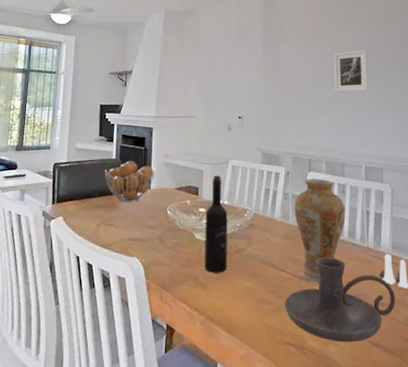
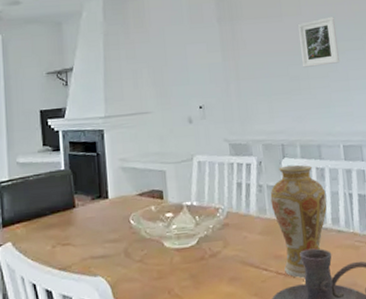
fruit basket: present [104,161,155,203] -> none [53,170,112,218]
wine bottle: present [204,175,228,273] -> none [173,174,204,283]

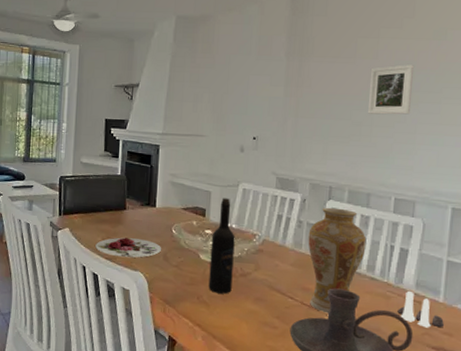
plate: none [45,237,121,265] -> present [95,237,161,258]
wine bottle: none [173,174,204,283] -> present [208,198,235,294]

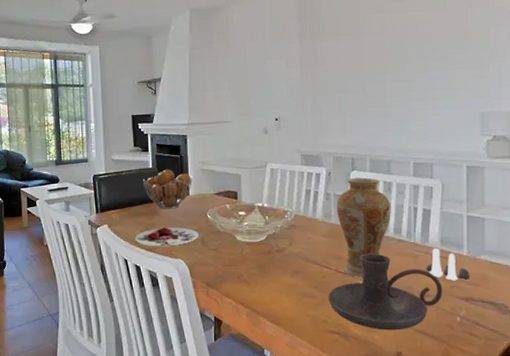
fruit basket: none [109,178,161,220] -> present [142,169,193,209]
wine bottle: present [208,198,235,294] -> none [245,179,270,271]
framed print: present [368,65,415,115] -> none [380,35,420,86]

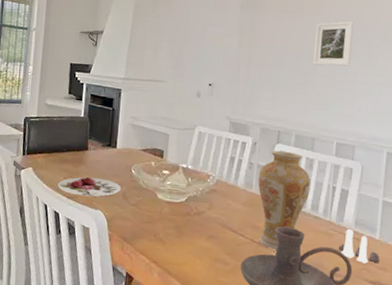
fruit basket: present [142,169,193,209] -> none [72,120,122,160]
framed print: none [380,35,420,86] -> present [313,21,355,66]

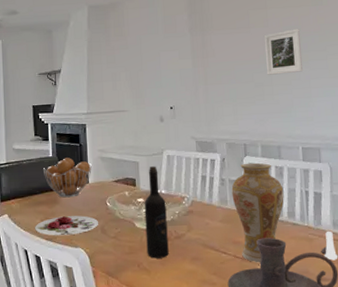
fruit basket: none [72,120,122,160] -> present [42,158,92,198]
wine bottle: none [165,140,191,232] -> present [144,166,169,258]

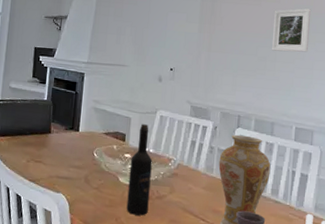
plate: present [35,215,98,236] -> none [20,160,83,180]
fruit basket: present [42,158,92,198] -> none [35,103,85,143]

